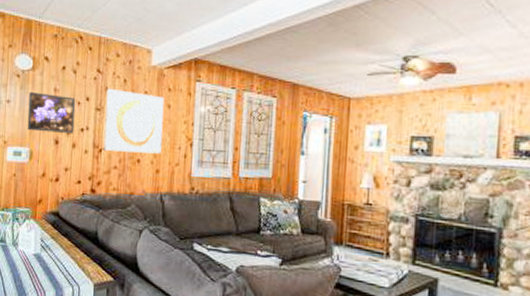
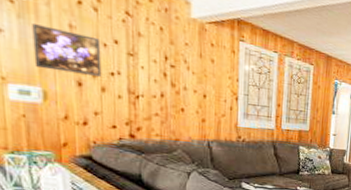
wall art: present [103,88,165,154] -> none [140,33,208,105]

